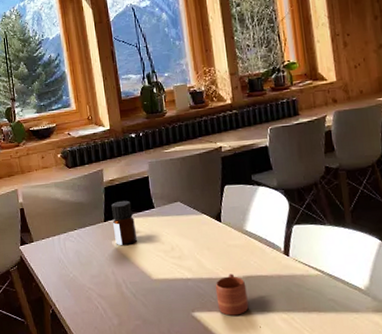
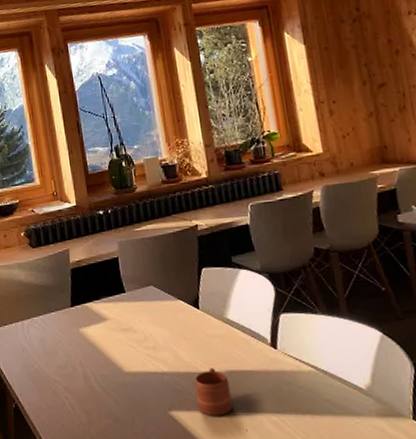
bottle: present [111,200,138,245] -> none [78,283,108,333]

